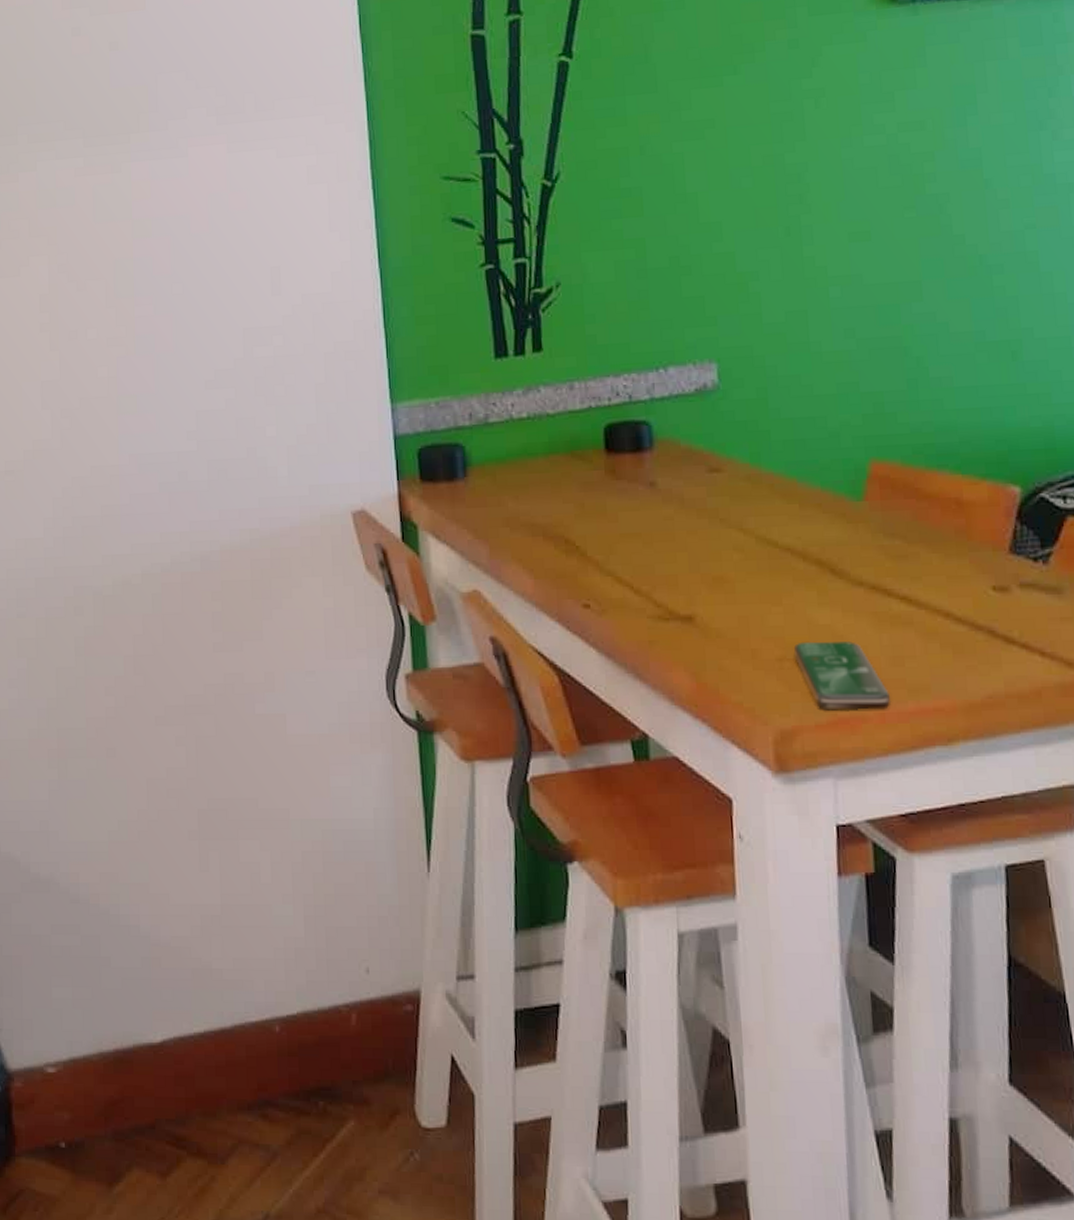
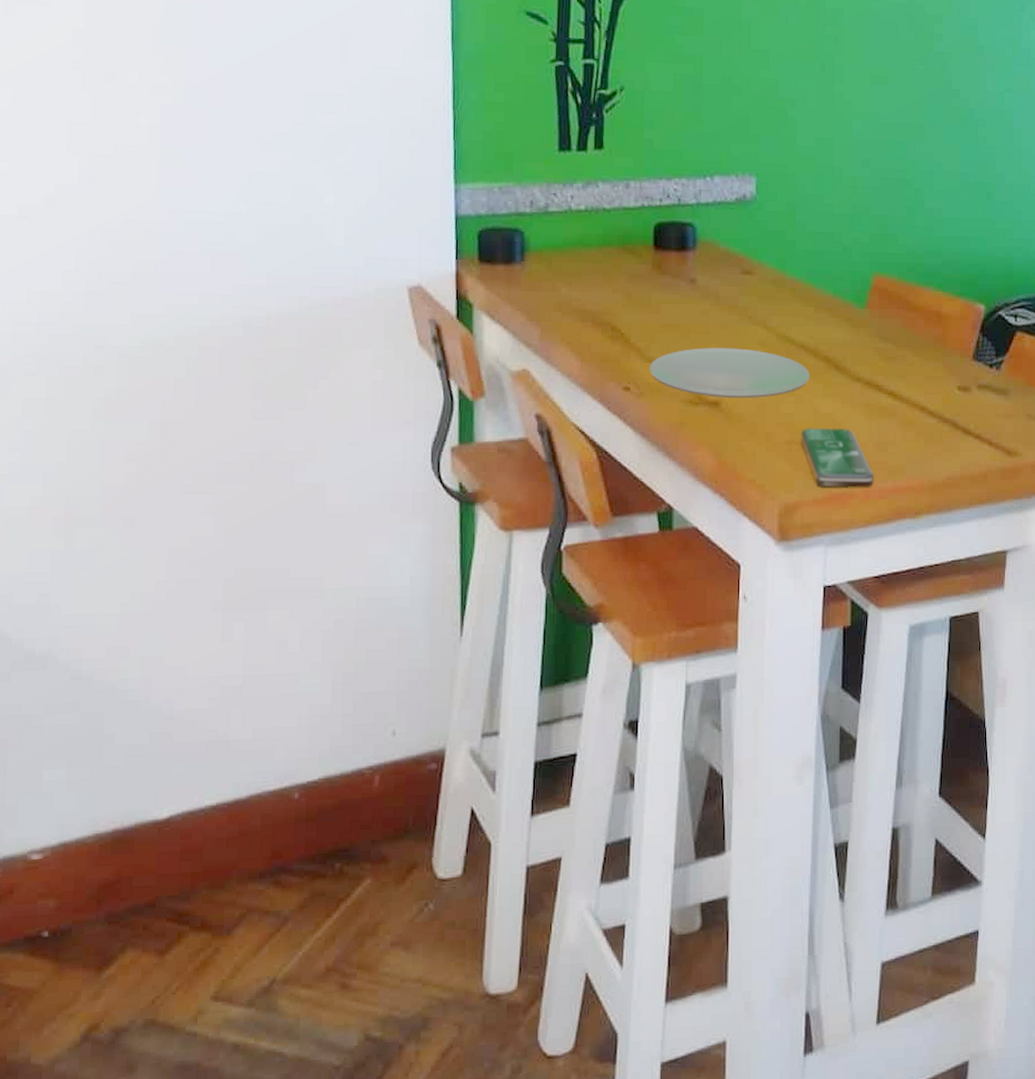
plate: none [610,555,800,613] -> present [649,348,810,399]

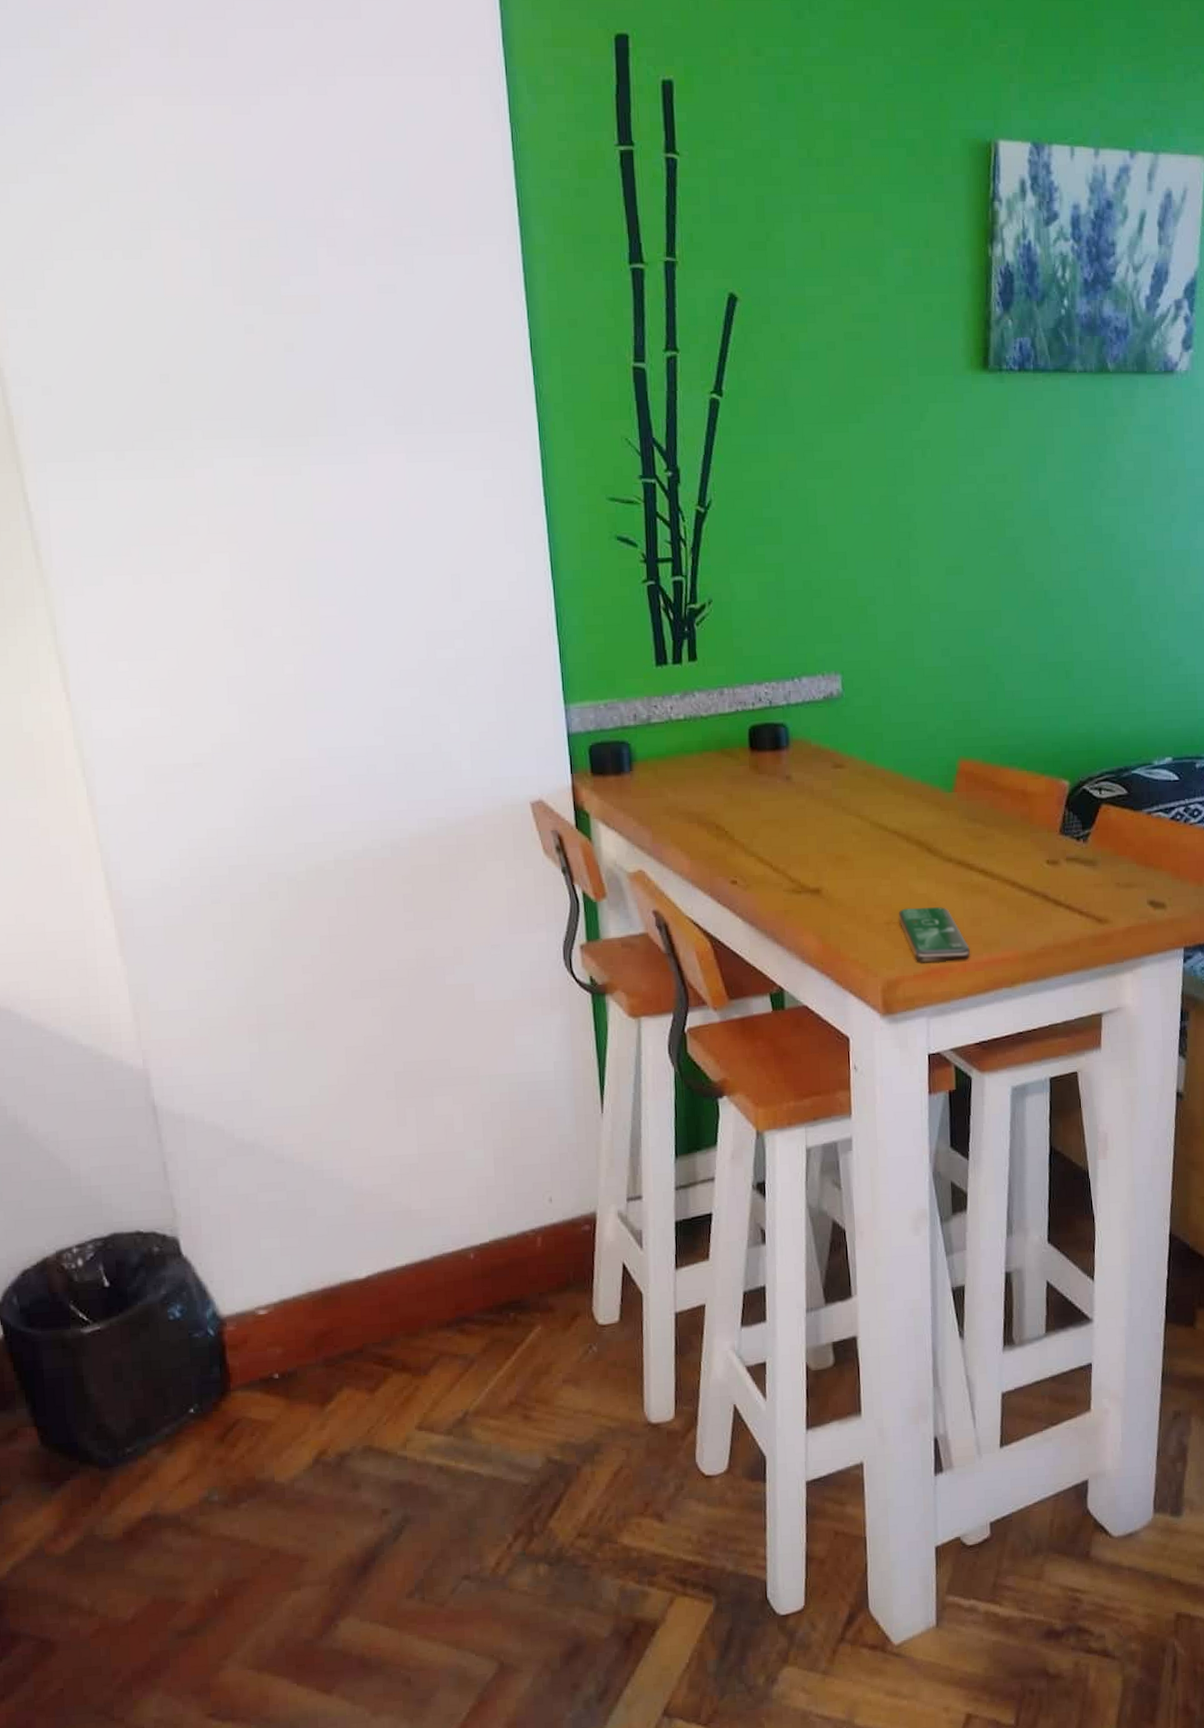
plate: present [649,348,810,399] -> none [753,838,904,886]

